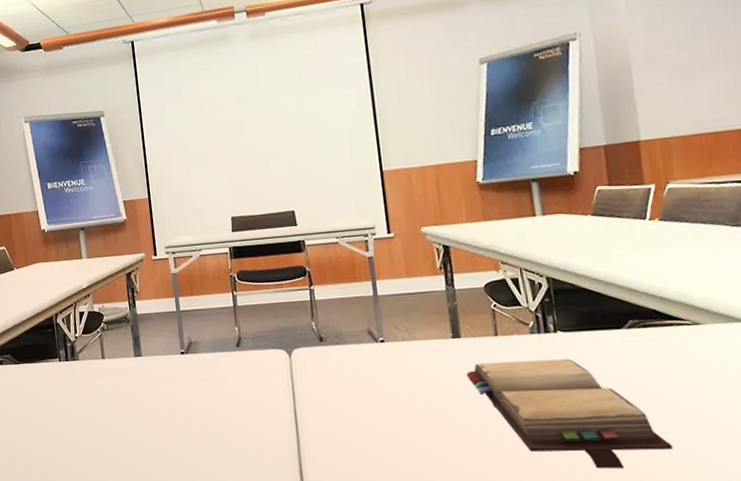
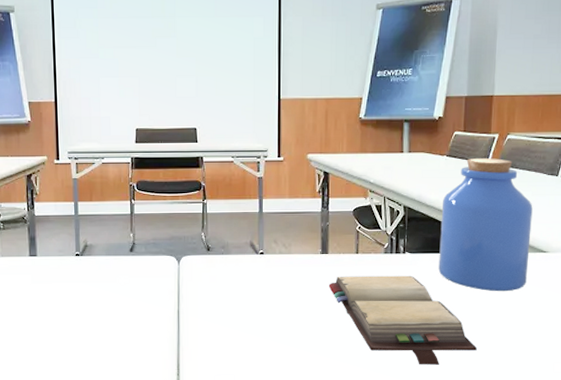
jar: none [595,212,727,374] -> present [438,157,533,292]

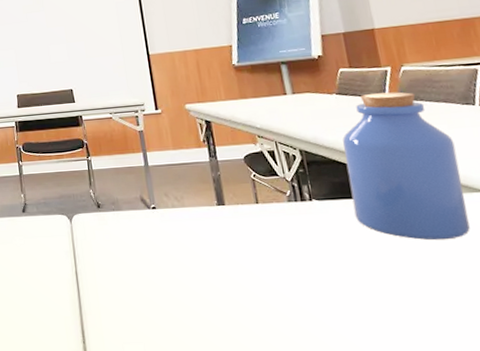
hardback book: present [328,275,477,365] -> none [231,225,427,331]

